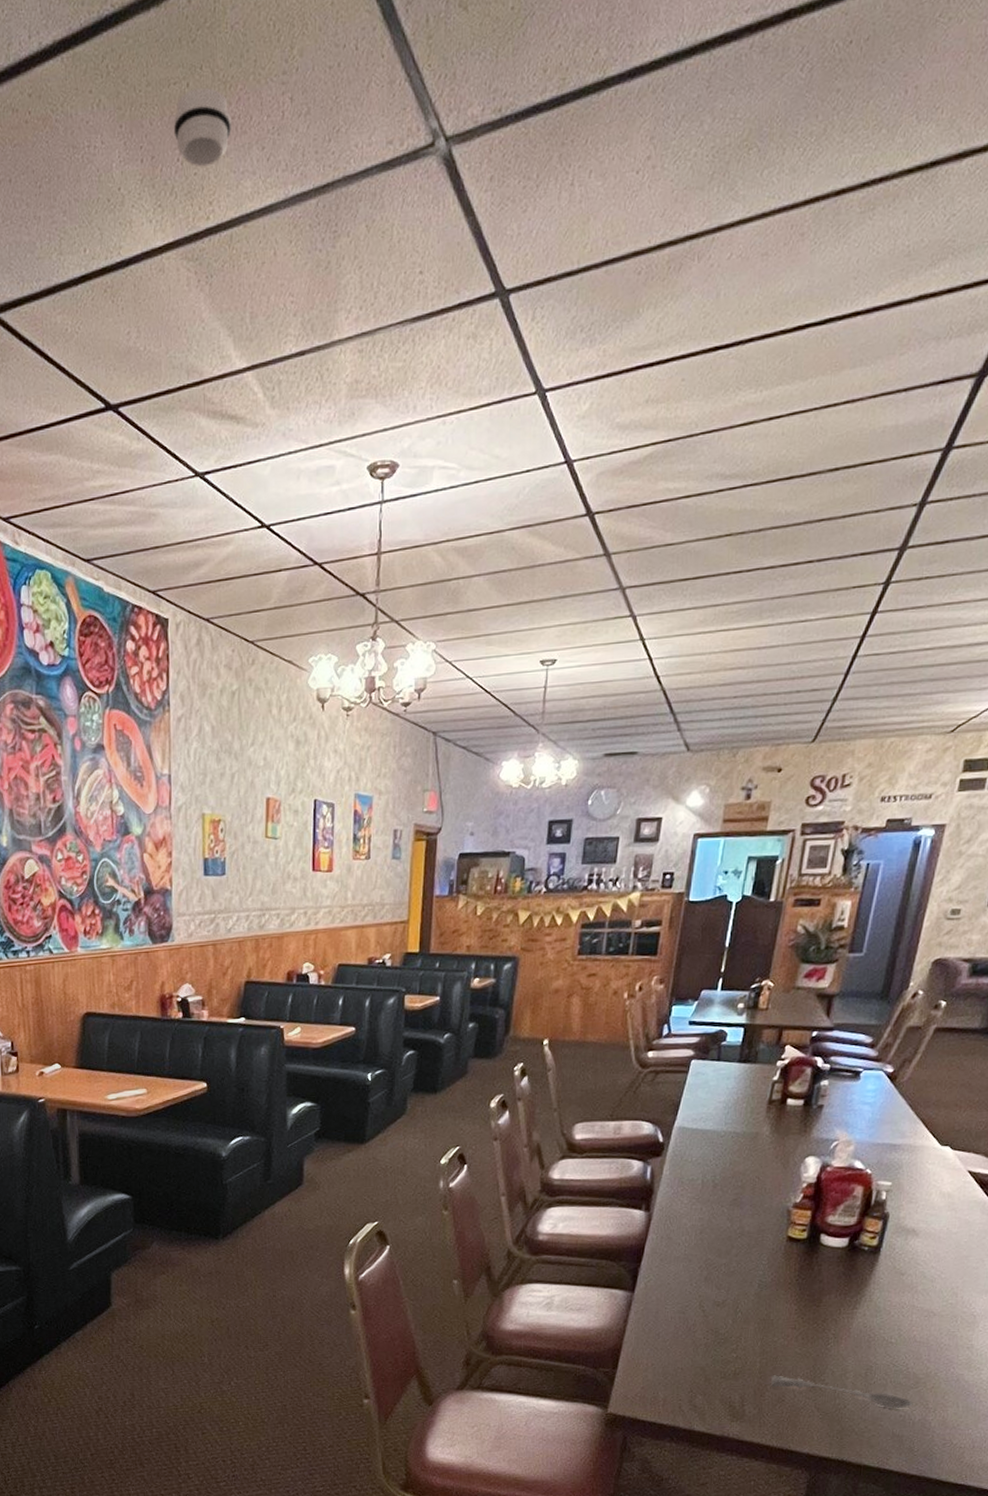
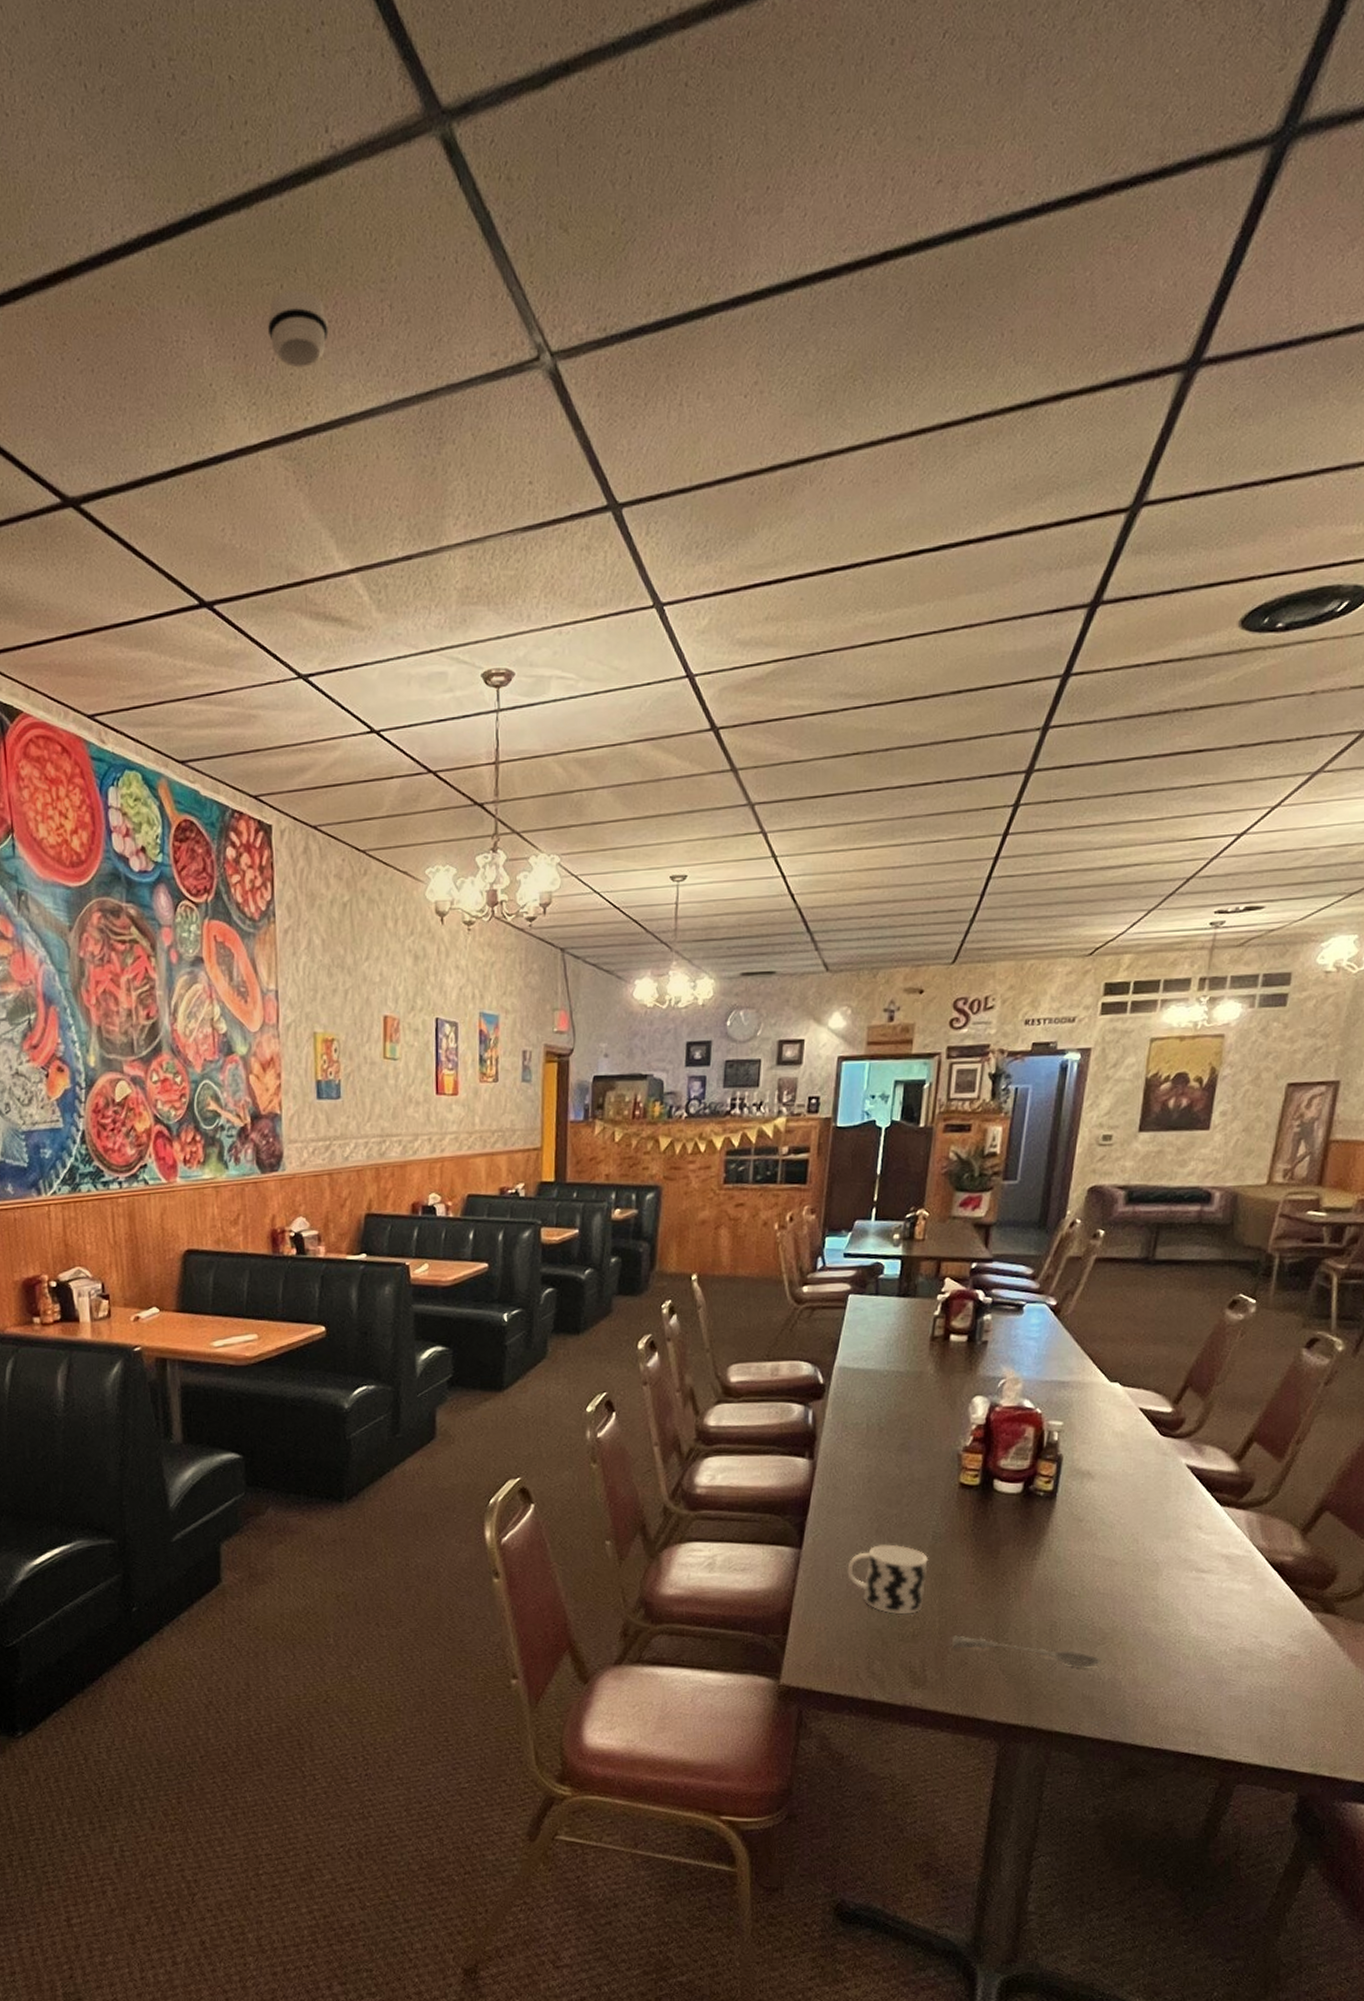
cup: none [676,1291,754,1355] -> present [847,1544,929,1615]

